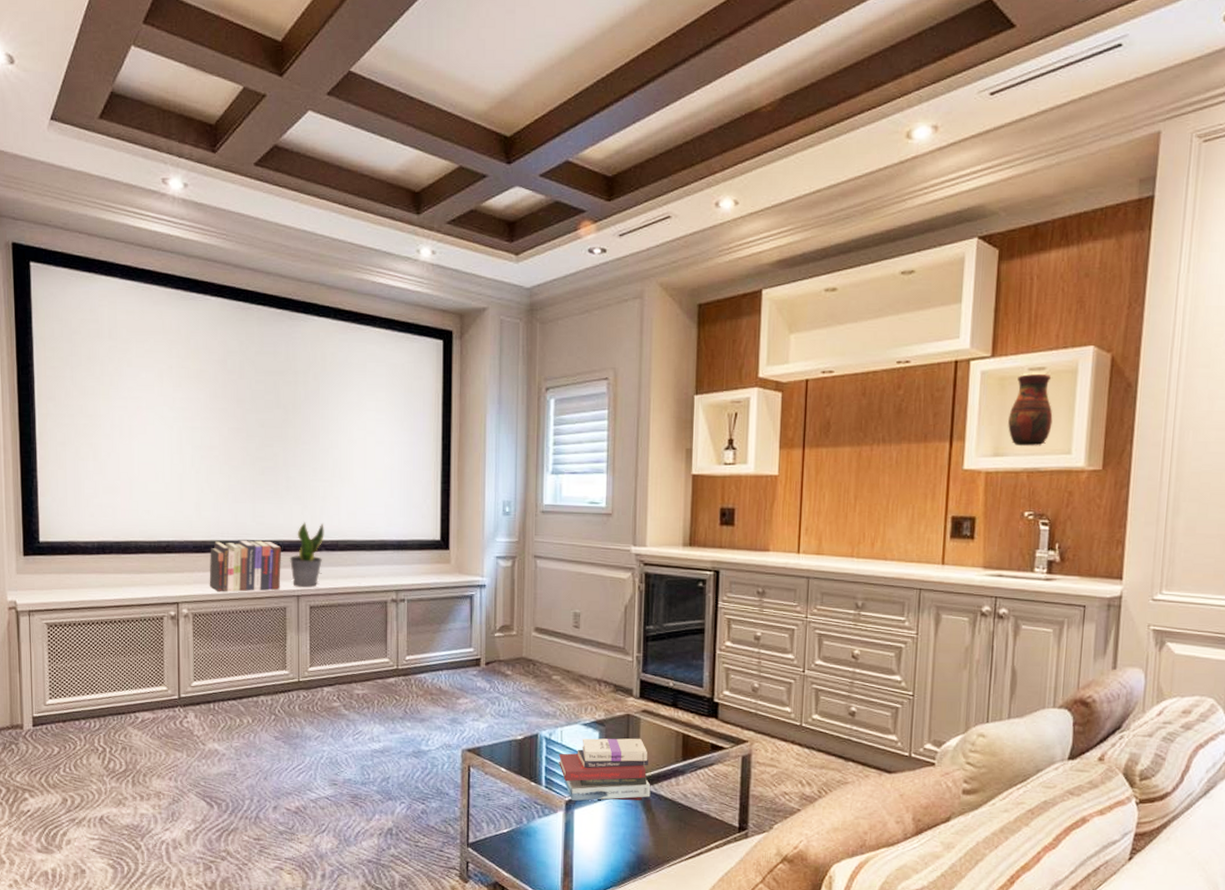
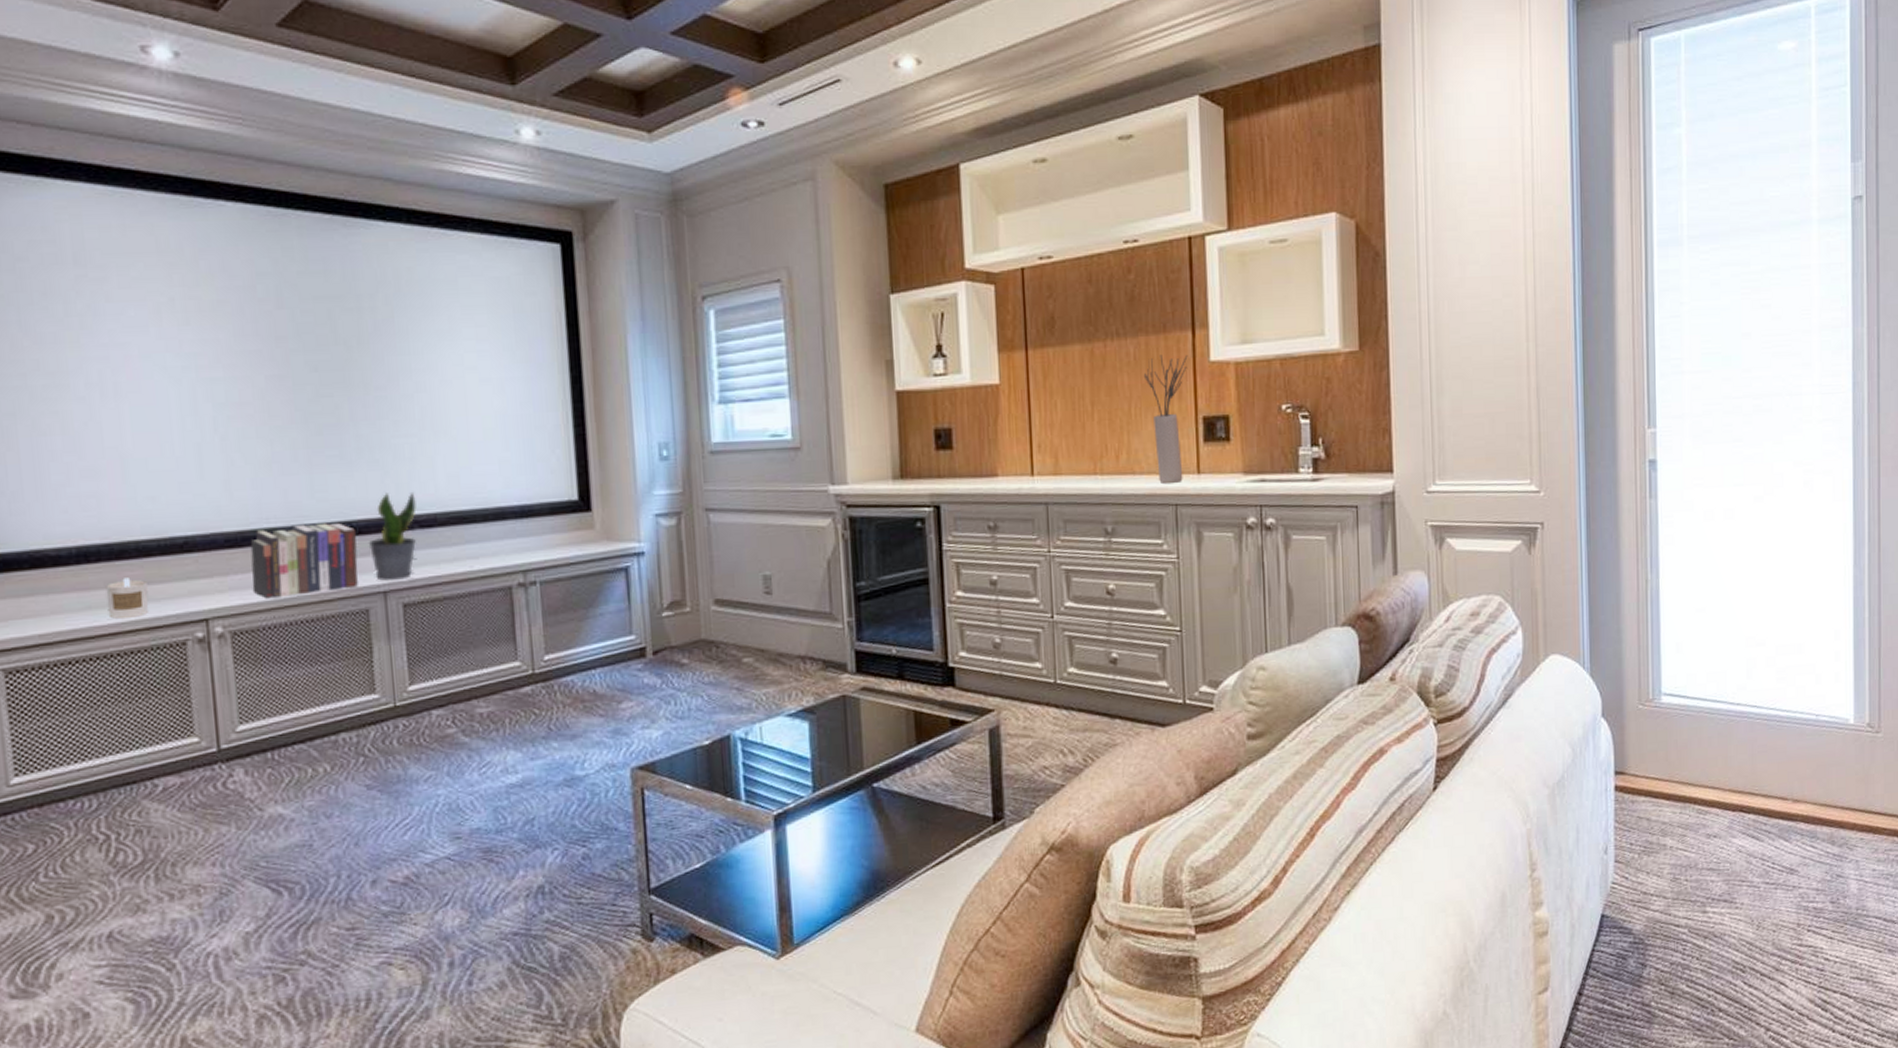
candle: none [114,567,141,597] -> present [105,577,149,620]
books: present [559,738,651,802] -> none [760,723,881,815]
vase: none [902,461,944,572] -> present [1143,355,1188,485]
ceramic vessel: present [1008,374,1053,447] -> none [1253,247,1301,331]

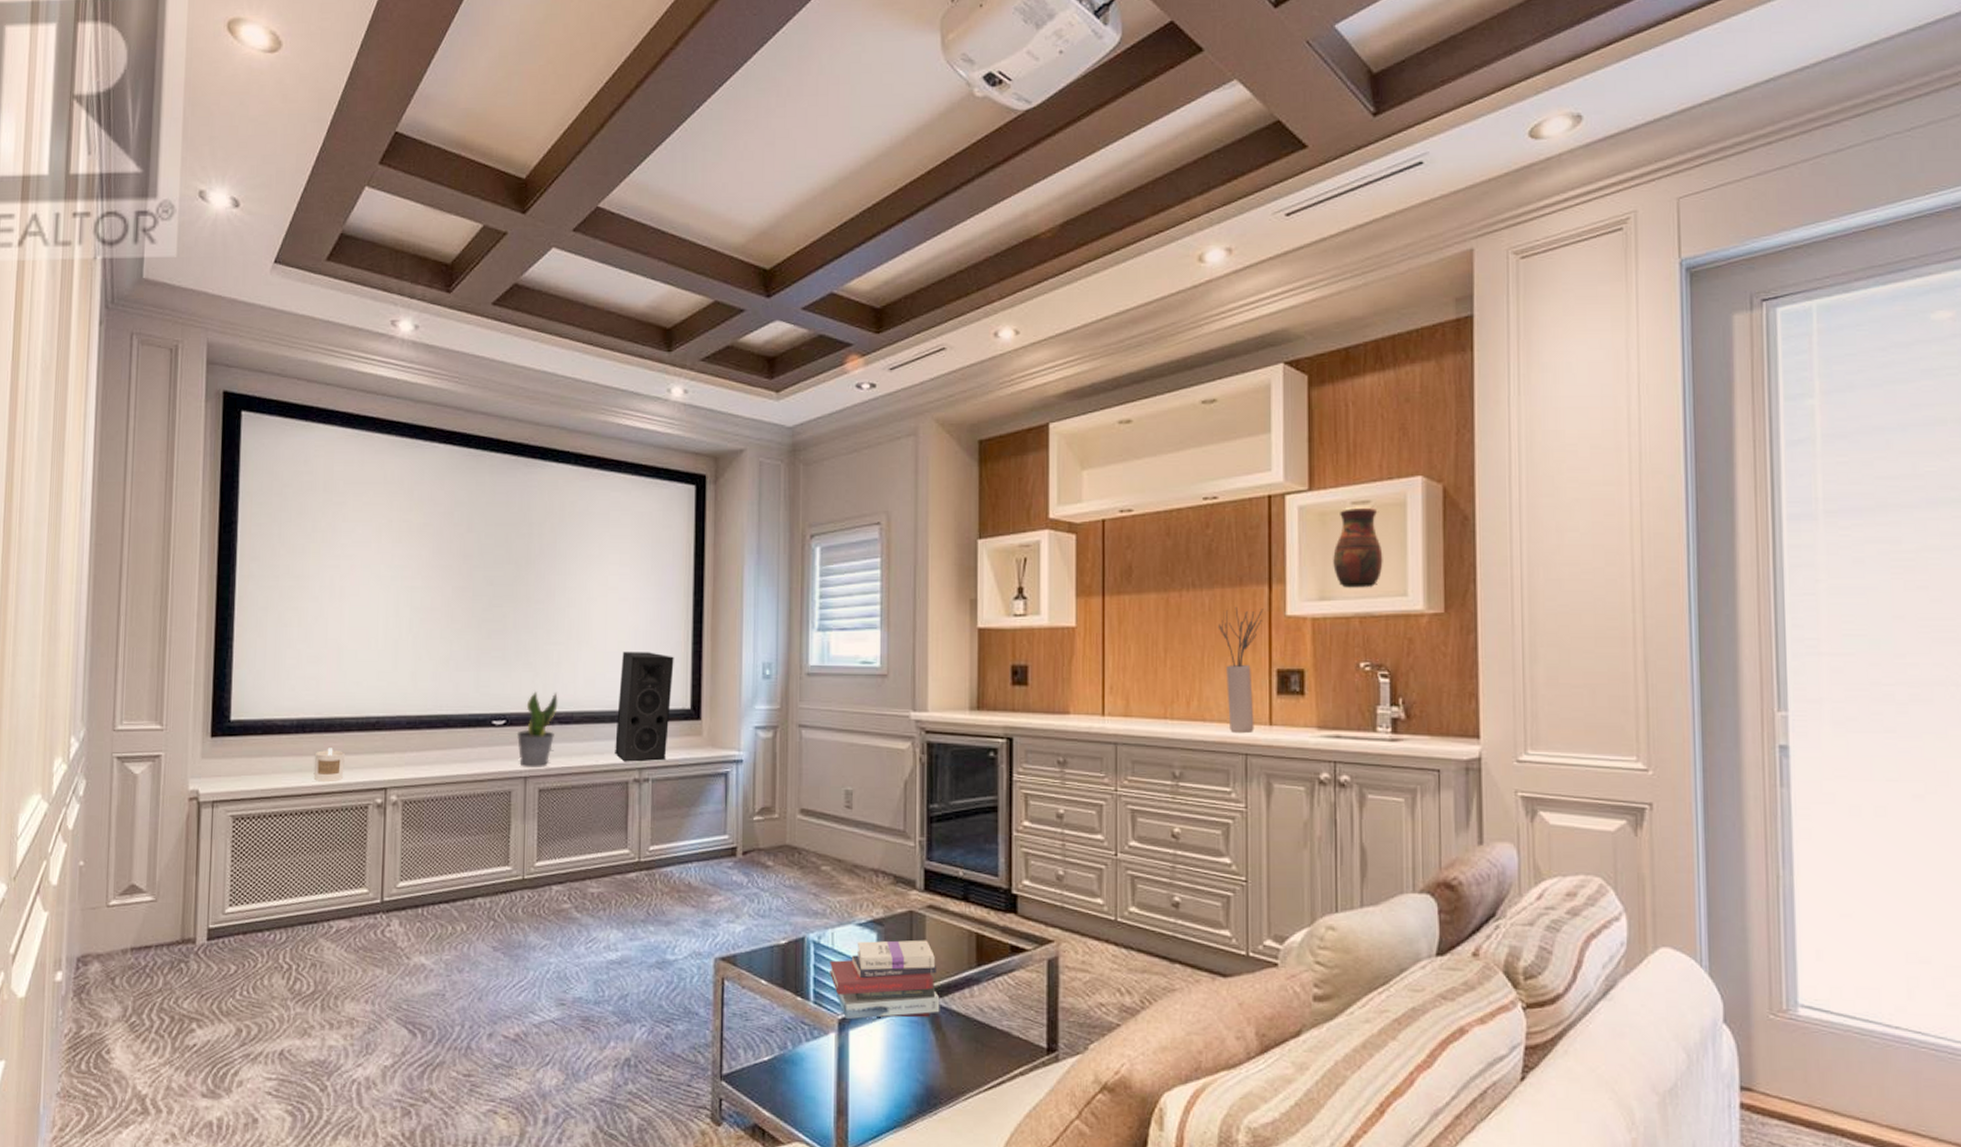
books: present [250,522,358,599] -> none [423,713,509,775]
speaker: none [490,438,554,565] -> present [615,651,674,762]
books: none [760,723,881,815] -> present [830,939,940,1020]
ceramic vessel: none [1253,247,1301,331] -> present [1333,508,1383,589]

